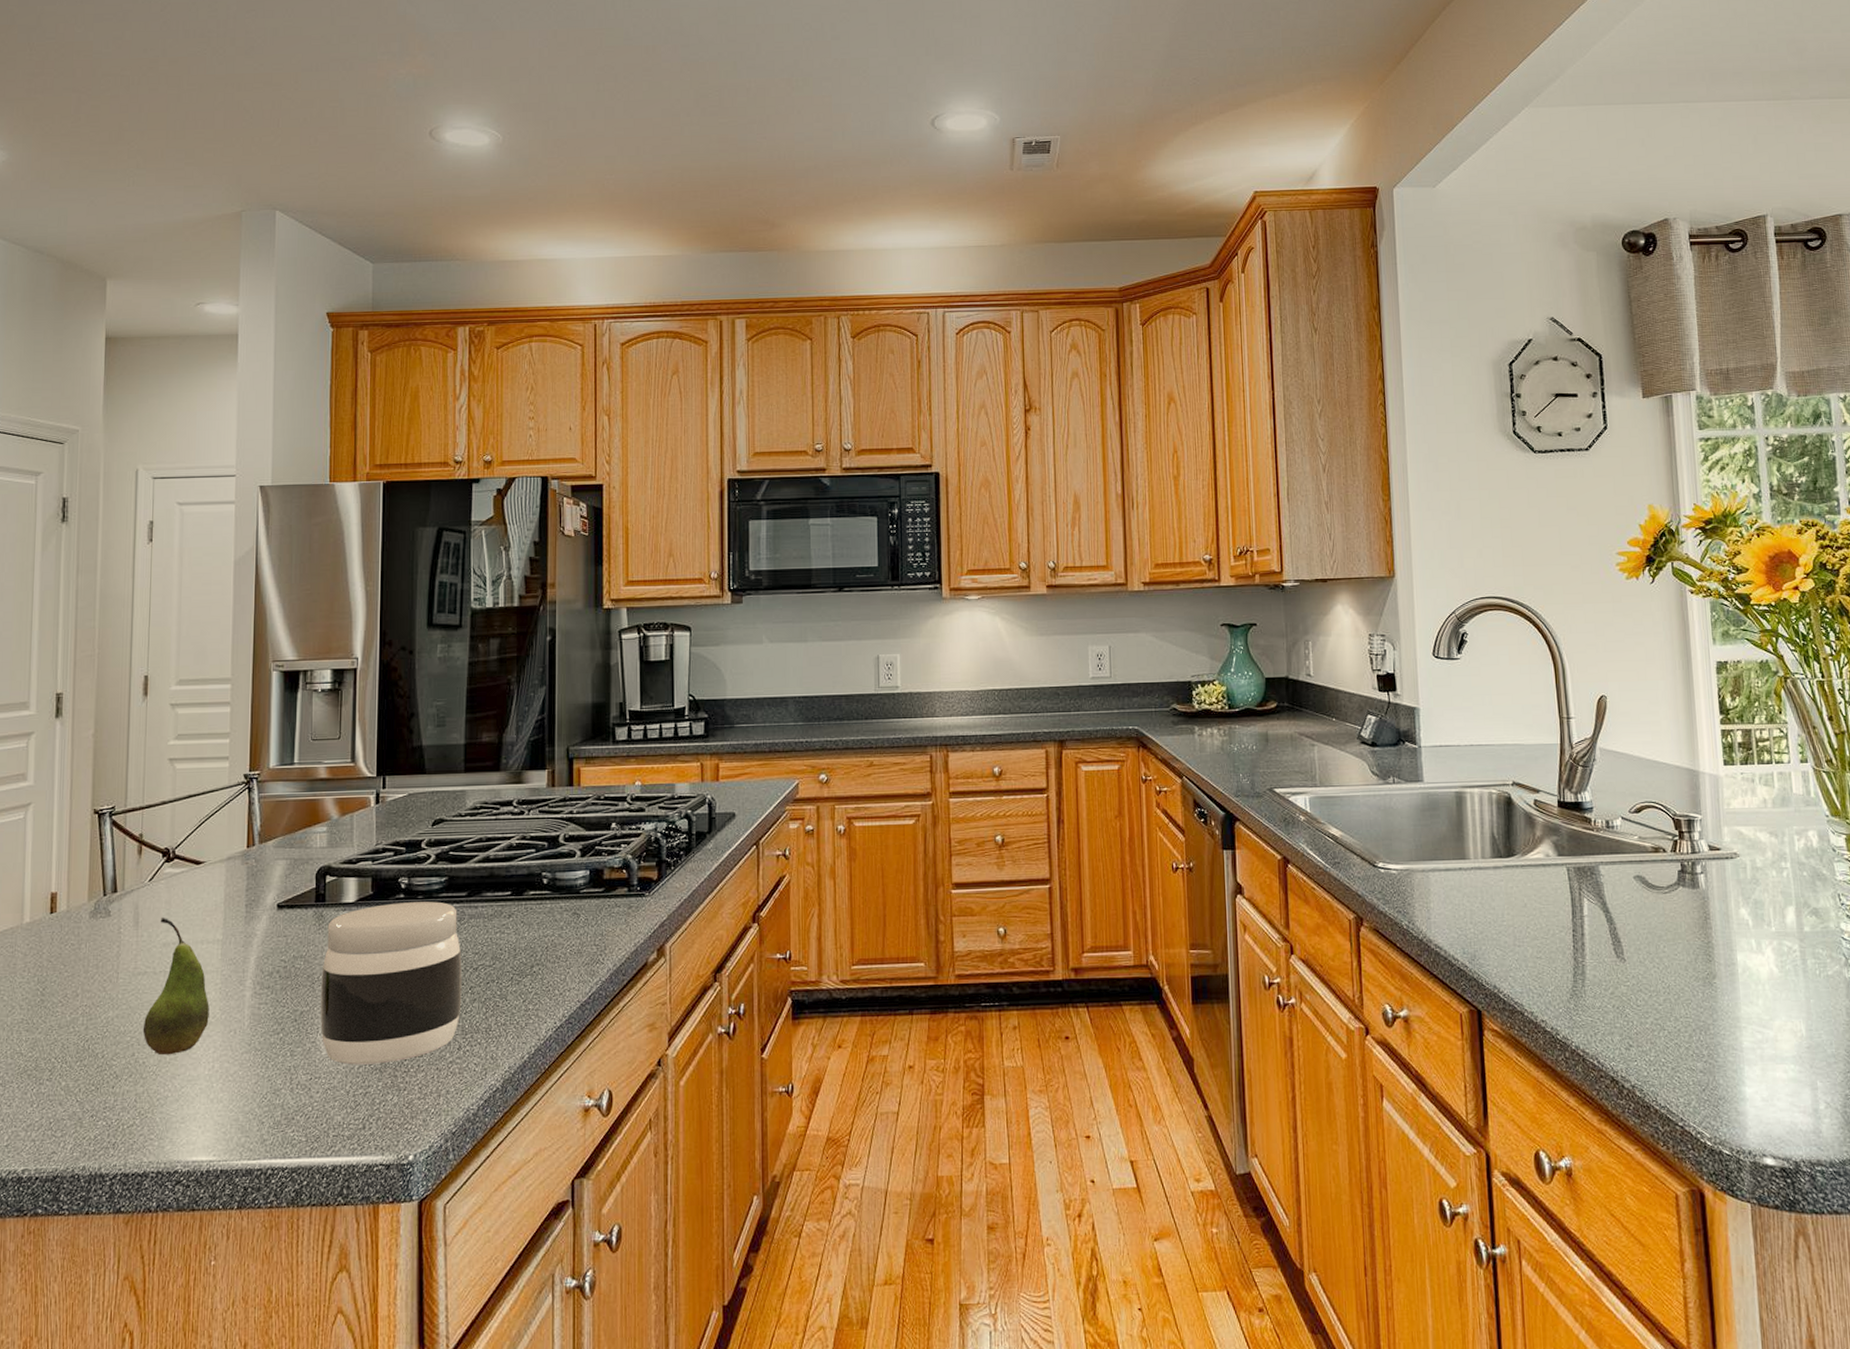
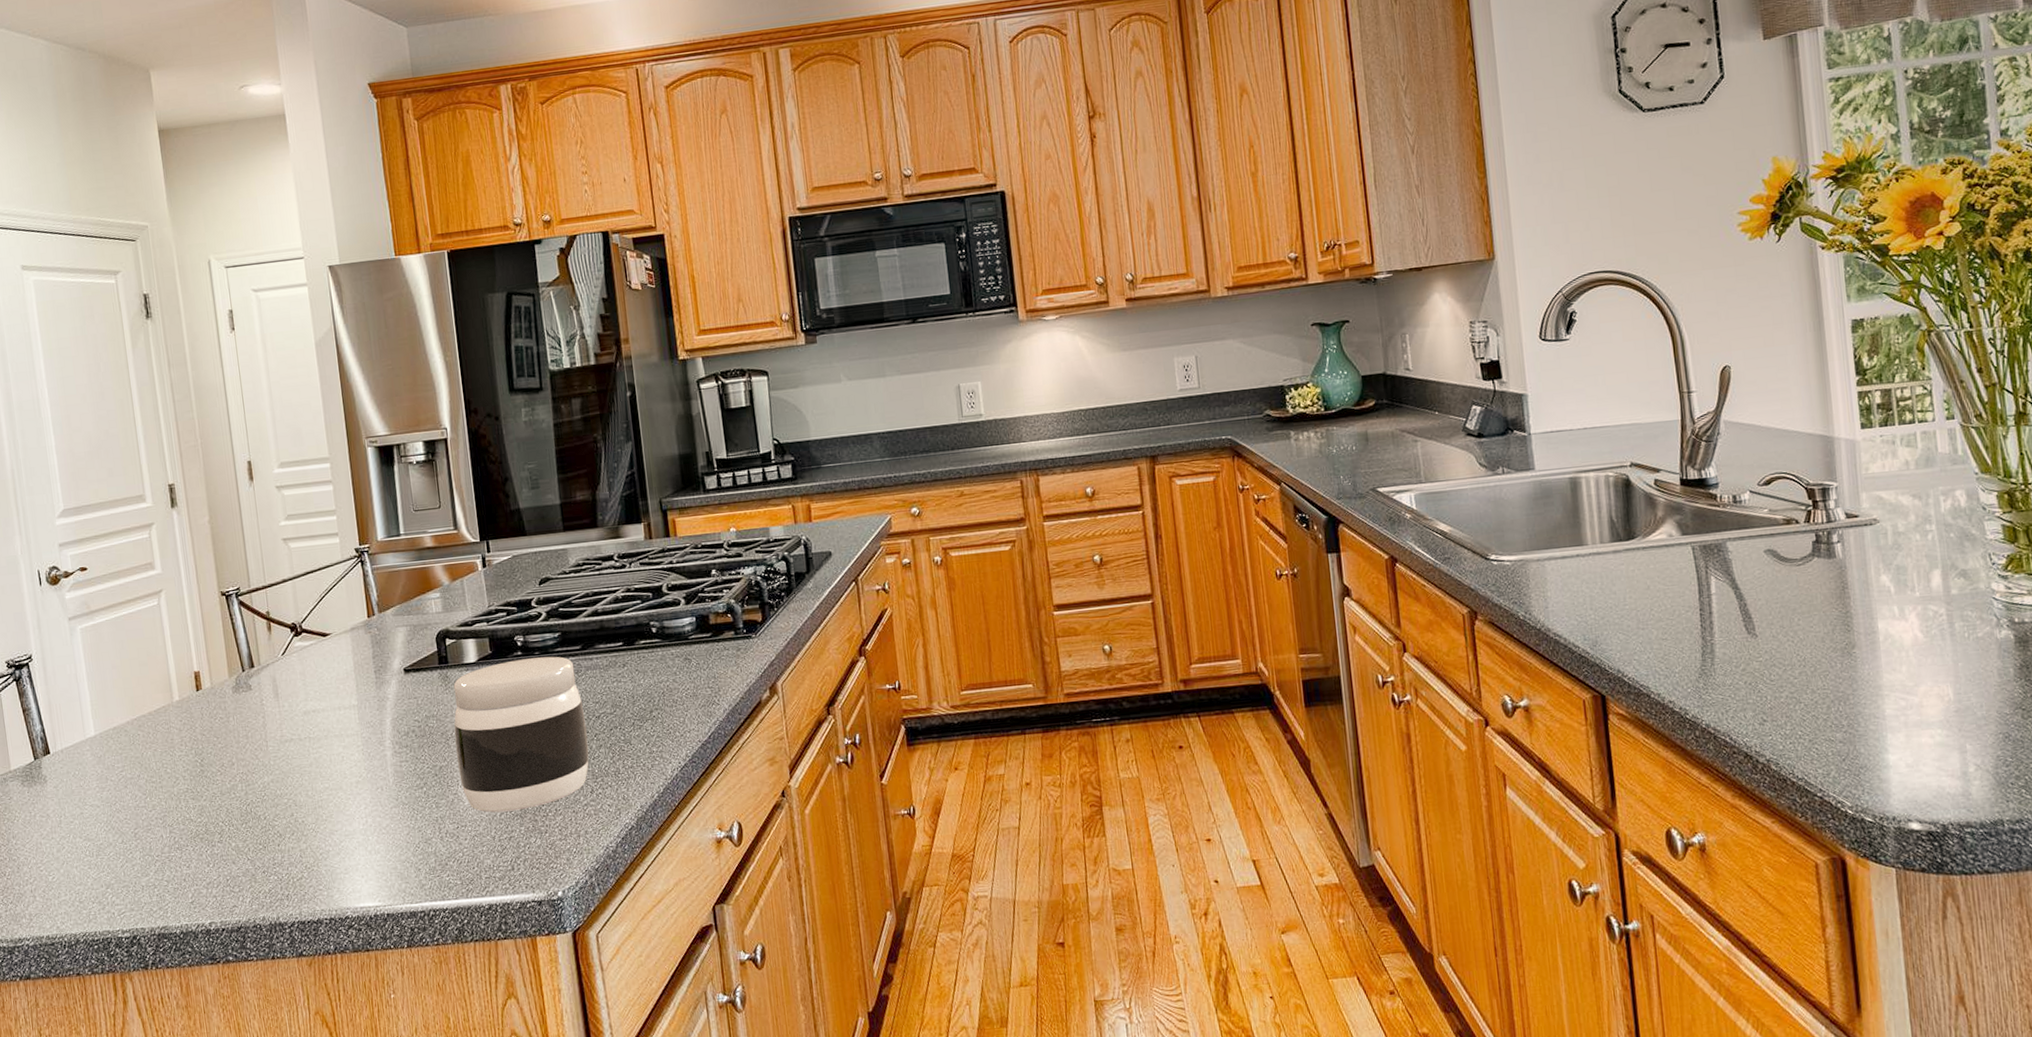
fruit: present [142,917,209,1056] -> none [297,687,357,814]

